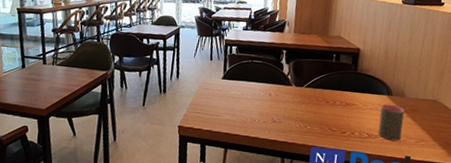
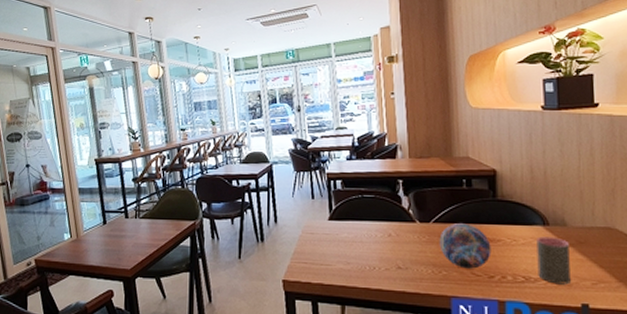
decorative orb: none [308,89,347,126] -> present [439,223,492,269]

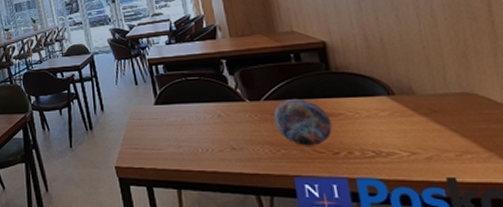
cup: present [536,236,571,285] -> none [382,107,430,158]

